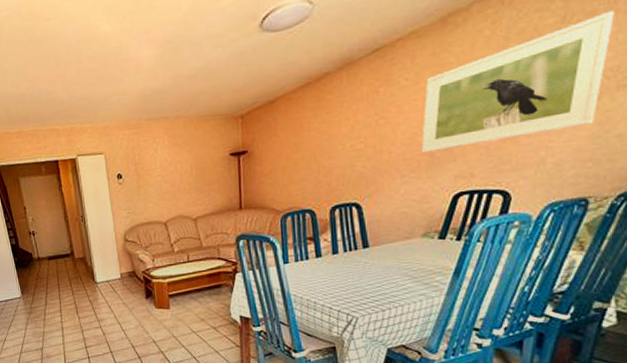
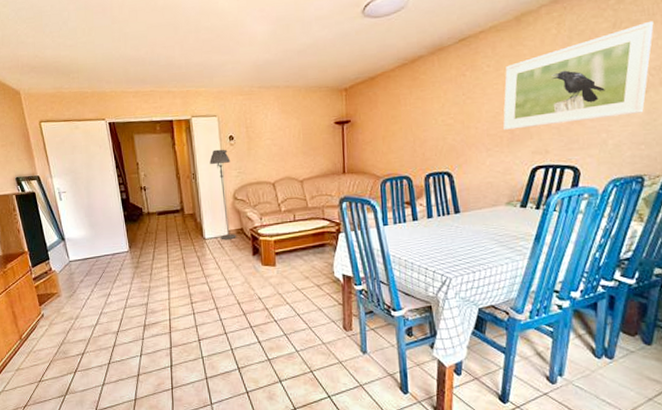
floor lamp: none [98,188,128,284] -> present [209,149,236,240]

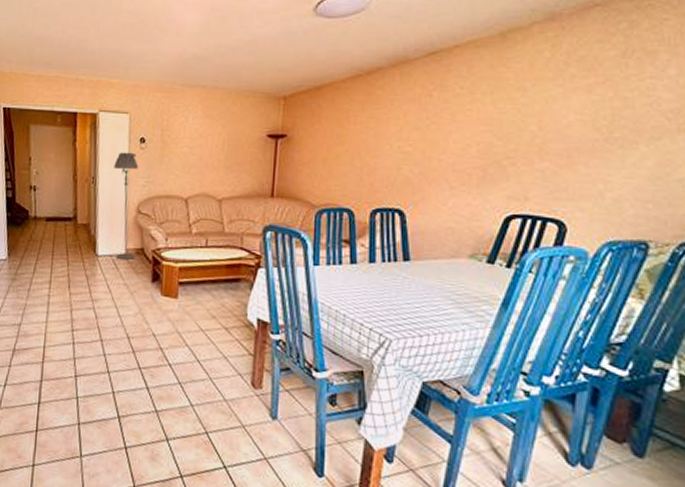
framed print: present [502,20,654,130] -> none [472,53,675,167]

